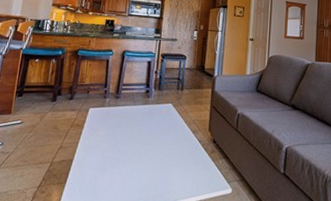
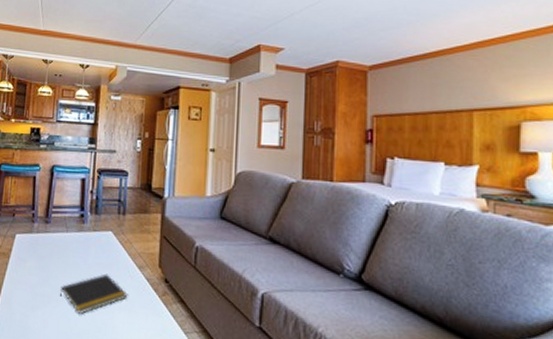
notepad: none [127,138,183,172] -> present [60,273,128,314]

